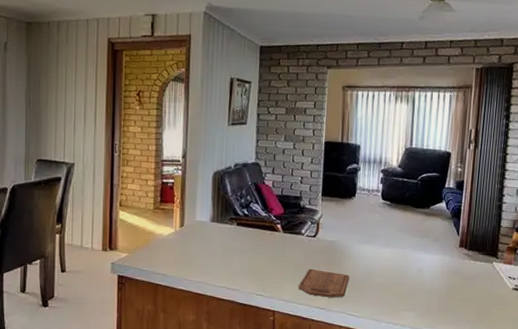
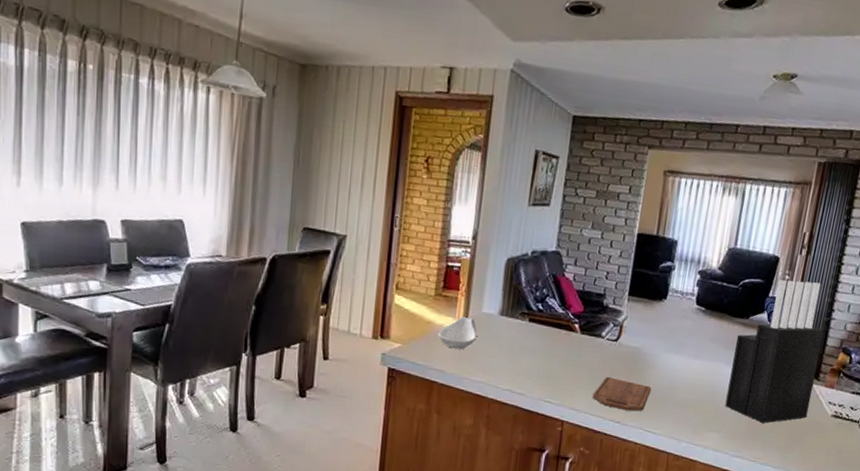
spoon rest: none [159,225,193,255] -> present [438,316,477,350]
knife block: none [416,172,497,300] -> present [725,280,824,423]

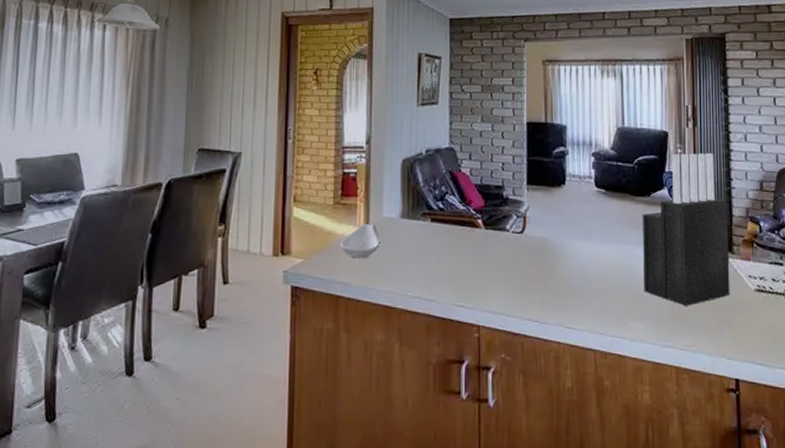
cutting board: present [592,376,652,411] -> none [505,272,565,307]

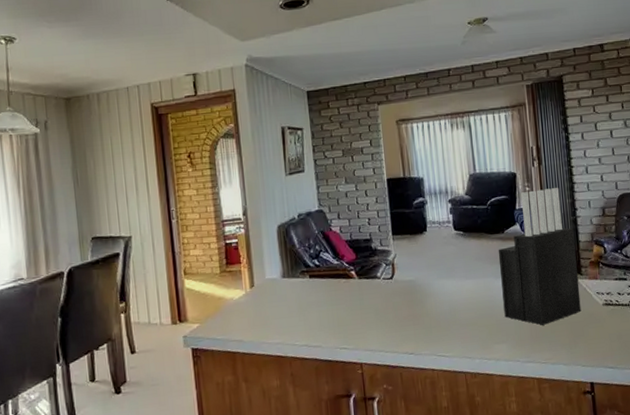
spoon rest: present [340,223,380,259] -> none [230,286,266,318]

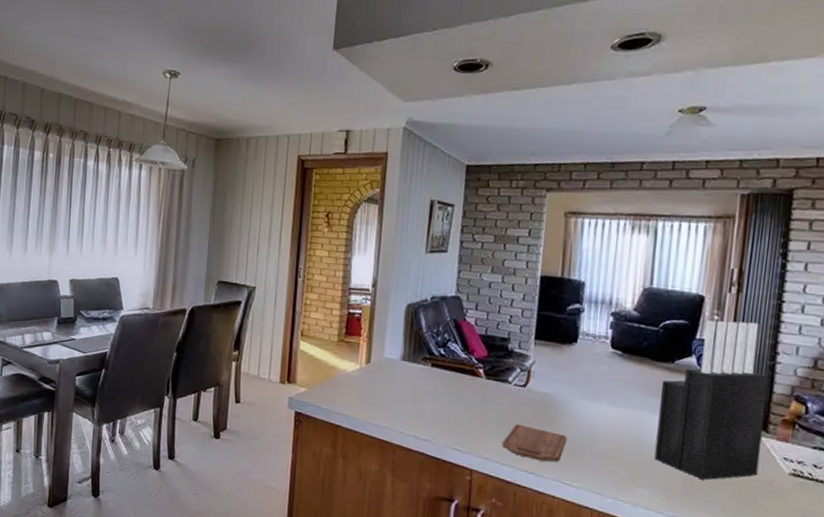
cutting board: none [382,312,435,342] -> present [501,424,567,462]

